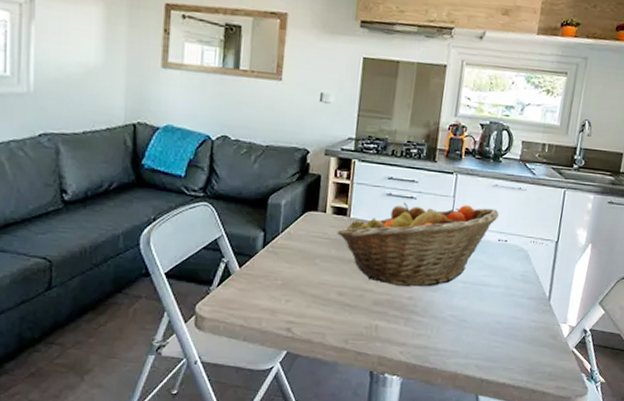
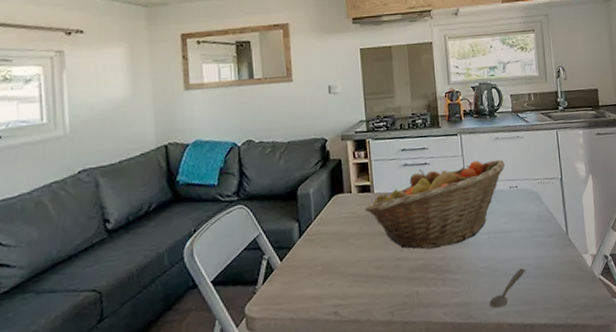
spoon: none [449,324,495,358] -> present [489,268,525,309]

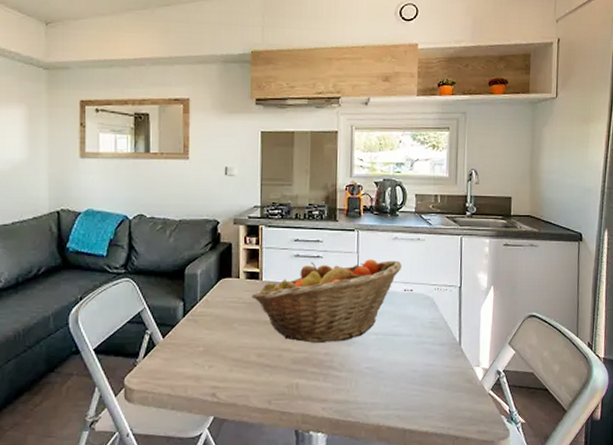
spoon: present [489,268,525,309] -> none [370,373,411,410]

